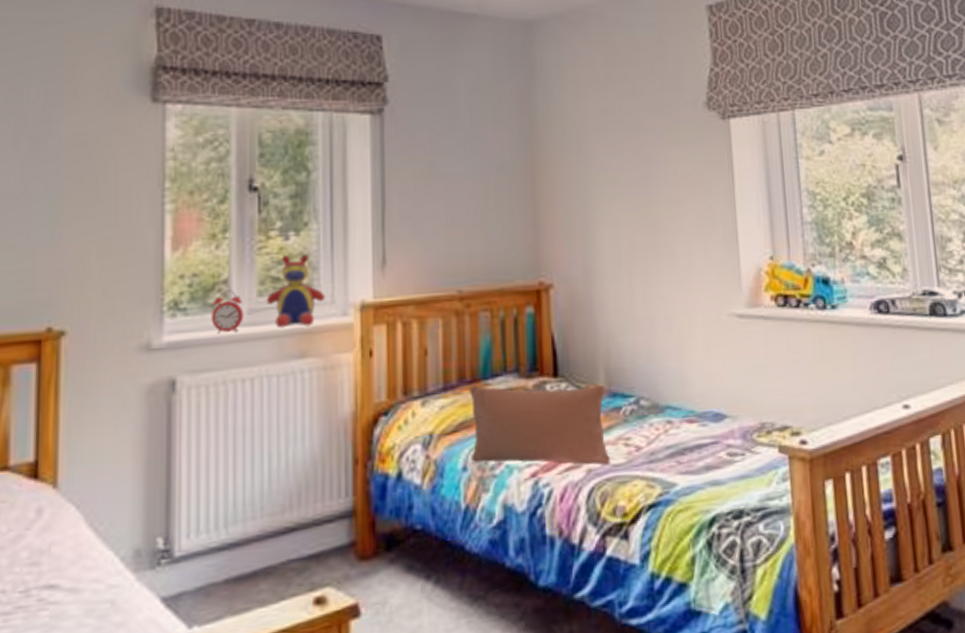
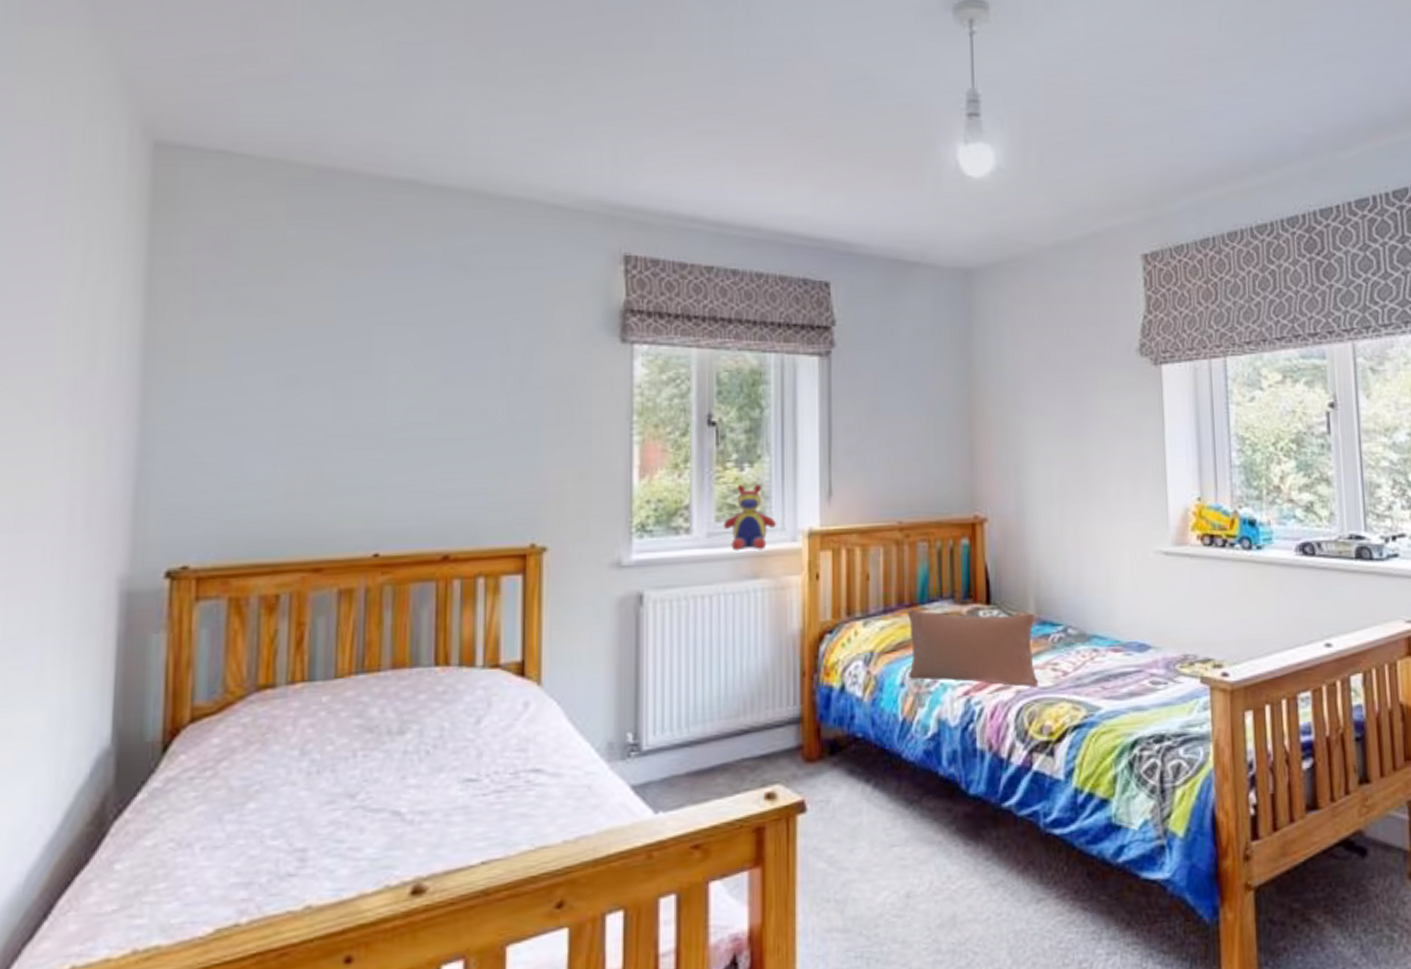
alarm clock: present [211,290,244,334] -> none [674,515,704,554]

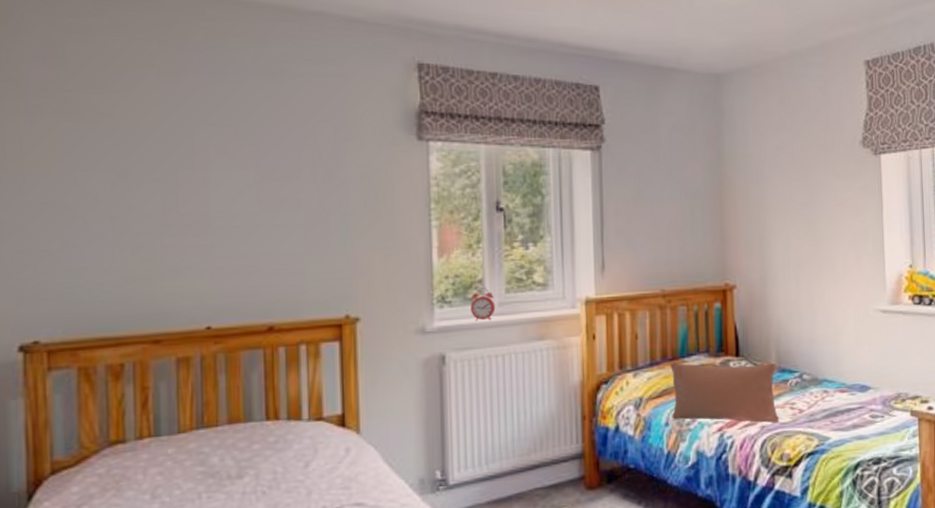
alarm clock: none [674,515,704,554] -> present [470,287,496,321]
stuffed animal: present [723,483,776,551] -> none [512,260,558,317]

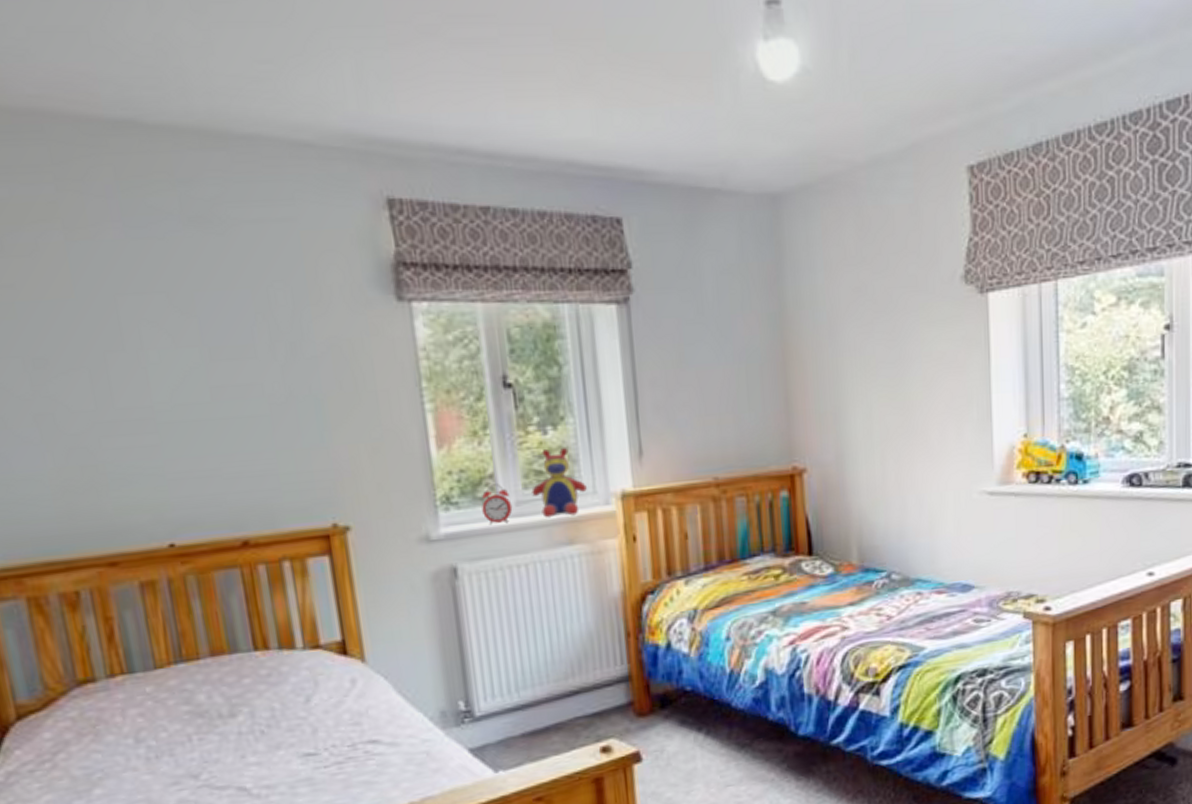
stuffed animal: none [512,260,558,317] -> present [531,447,587,518]
pillow: present [670,362,779,423] -> none [729,561,863,634]

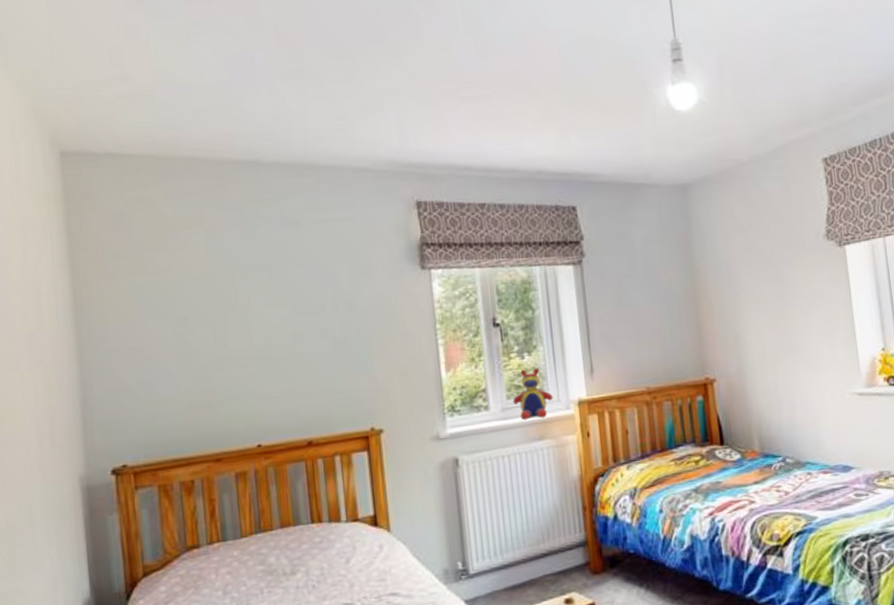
alarm clock: present [482,484,513,525] -> none [477,396,499,427]

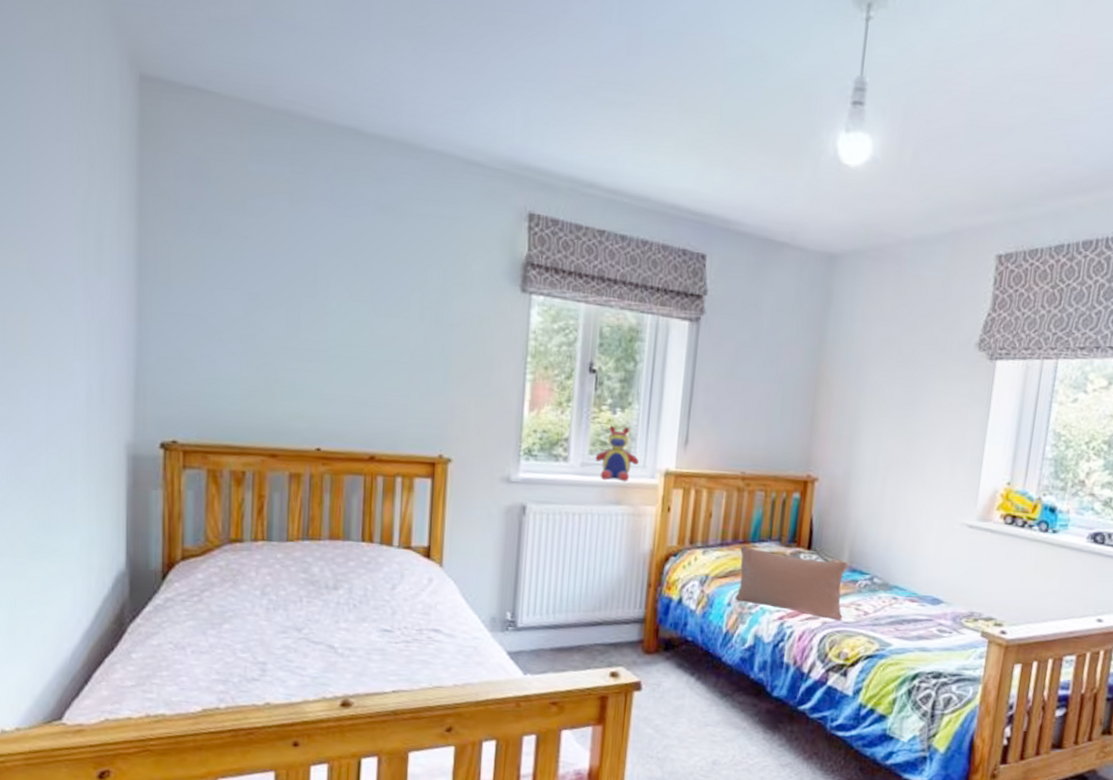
pillow: none [660,449,767,507] -> present [735,545,848,621]

